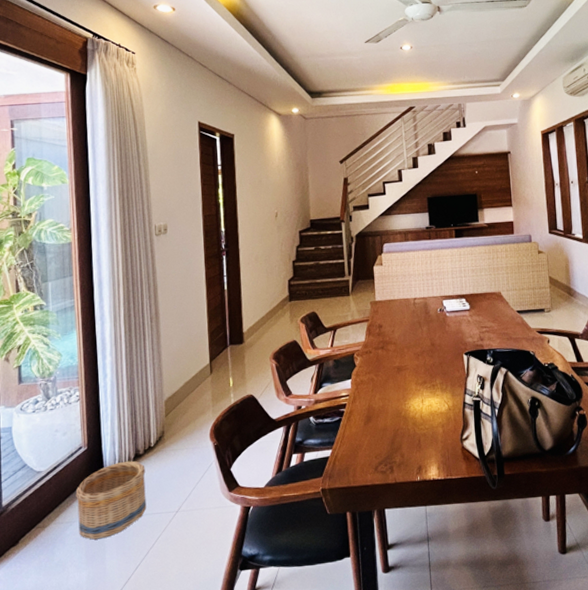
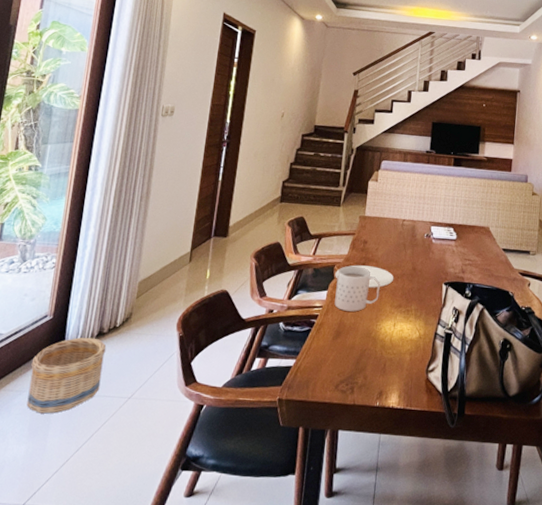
plate: none [356,348,415,371] -> present [335,265,394,289]
mug: none [358,350,403,396] -> present [334,265,381,312]

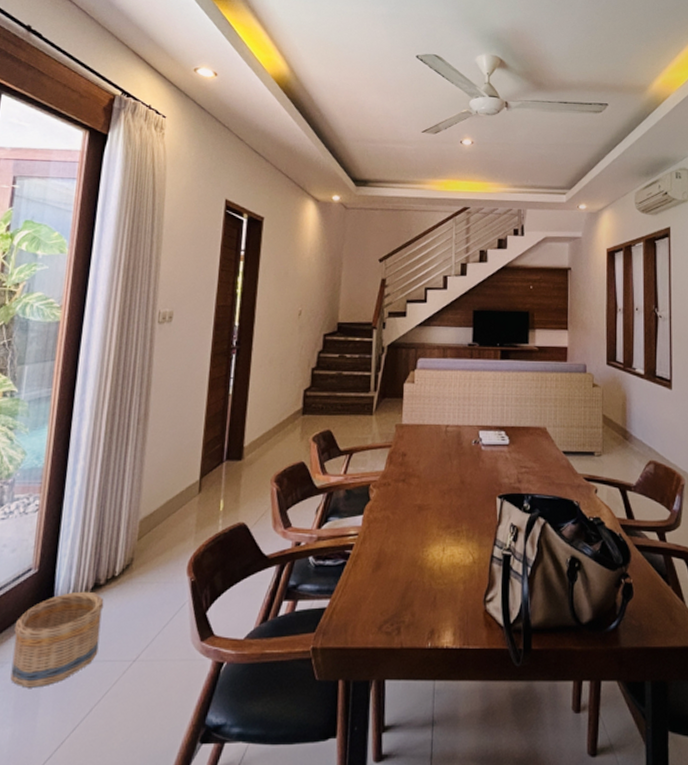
mug: present [334,265,381,312] -> none [372,483,424,537]
plate: present [335,265,394,289] -> none [371,482,440,509]

